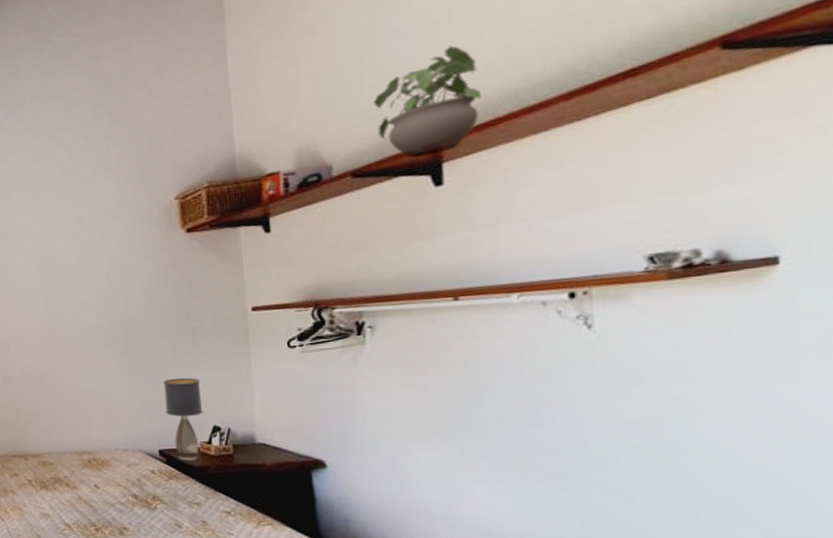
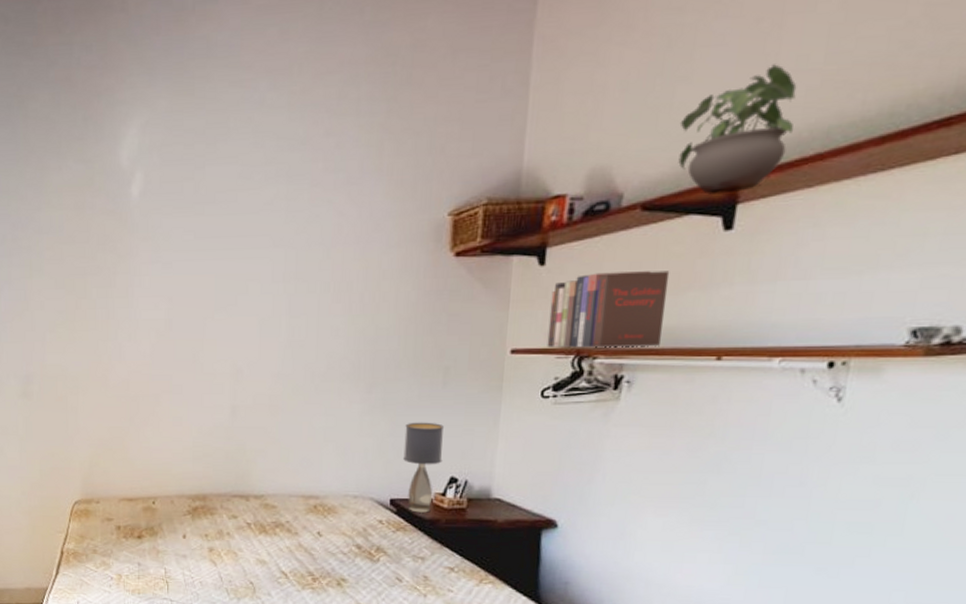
books: none [281,226,395,303] -> present [547,271,670,348]

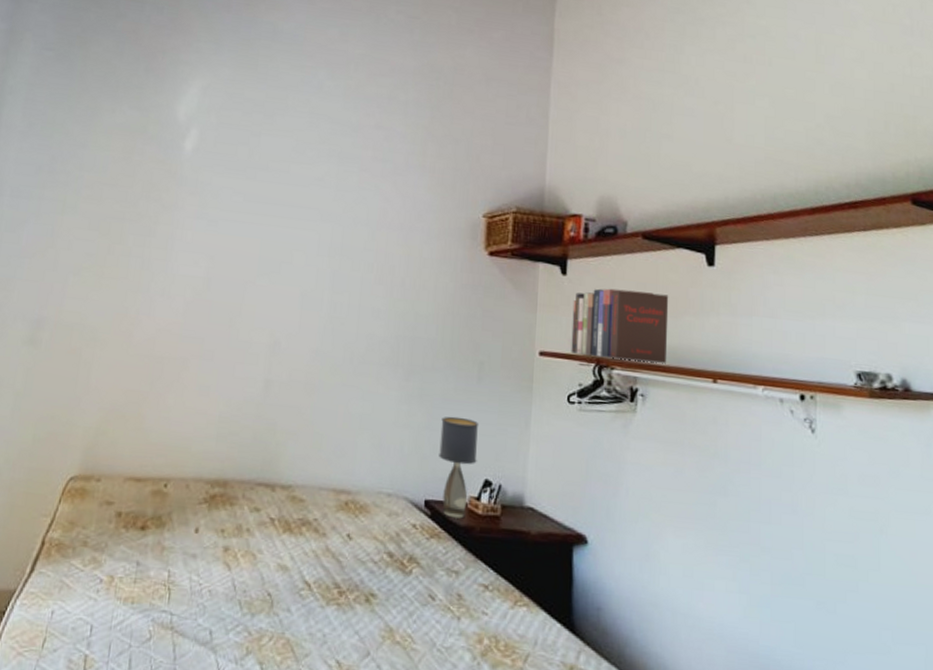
potted plant: present [678,64,797,195] -> none [666,138,750,235]

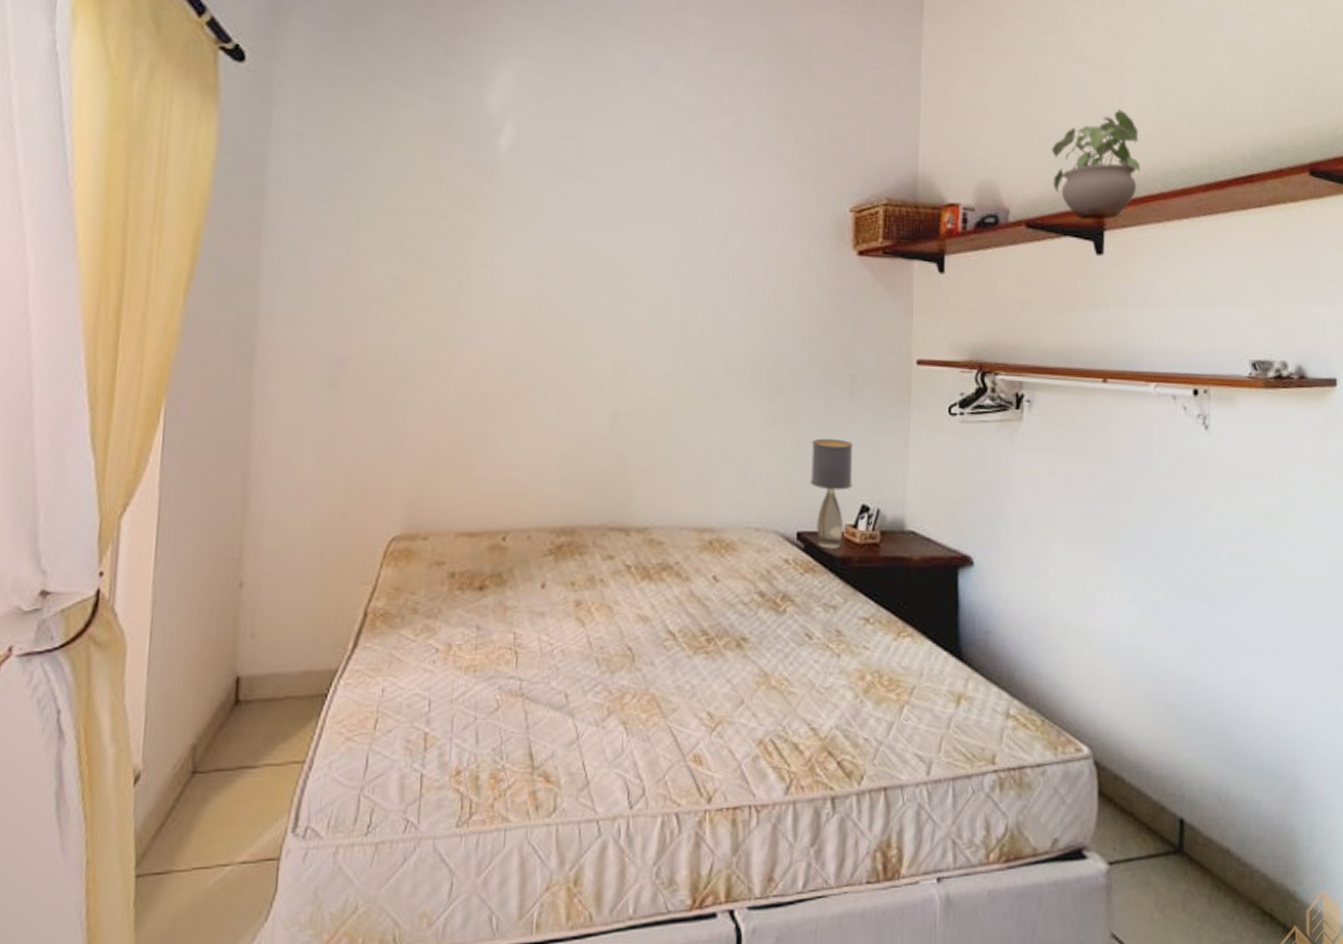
books: present [571,288,669,363] -> none [951,285,1055,365]
potted plant: none [666,138,750,235] -> present [1051,109,1141,220]

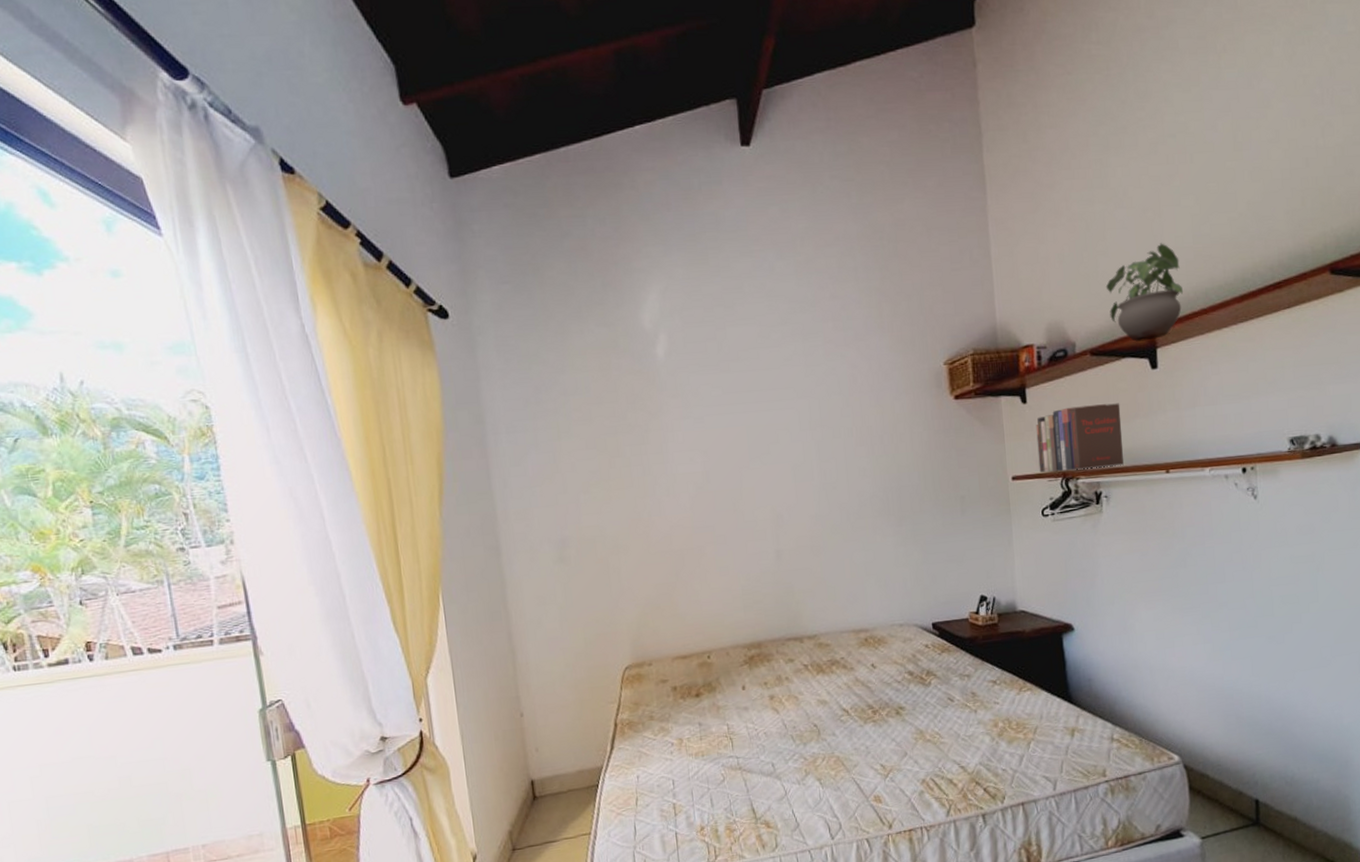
table lamp: present [810,438,854,549] -> none [935,547,972,633]
books: none [951,285,1055,365] -> present [1036,403,1124,472]

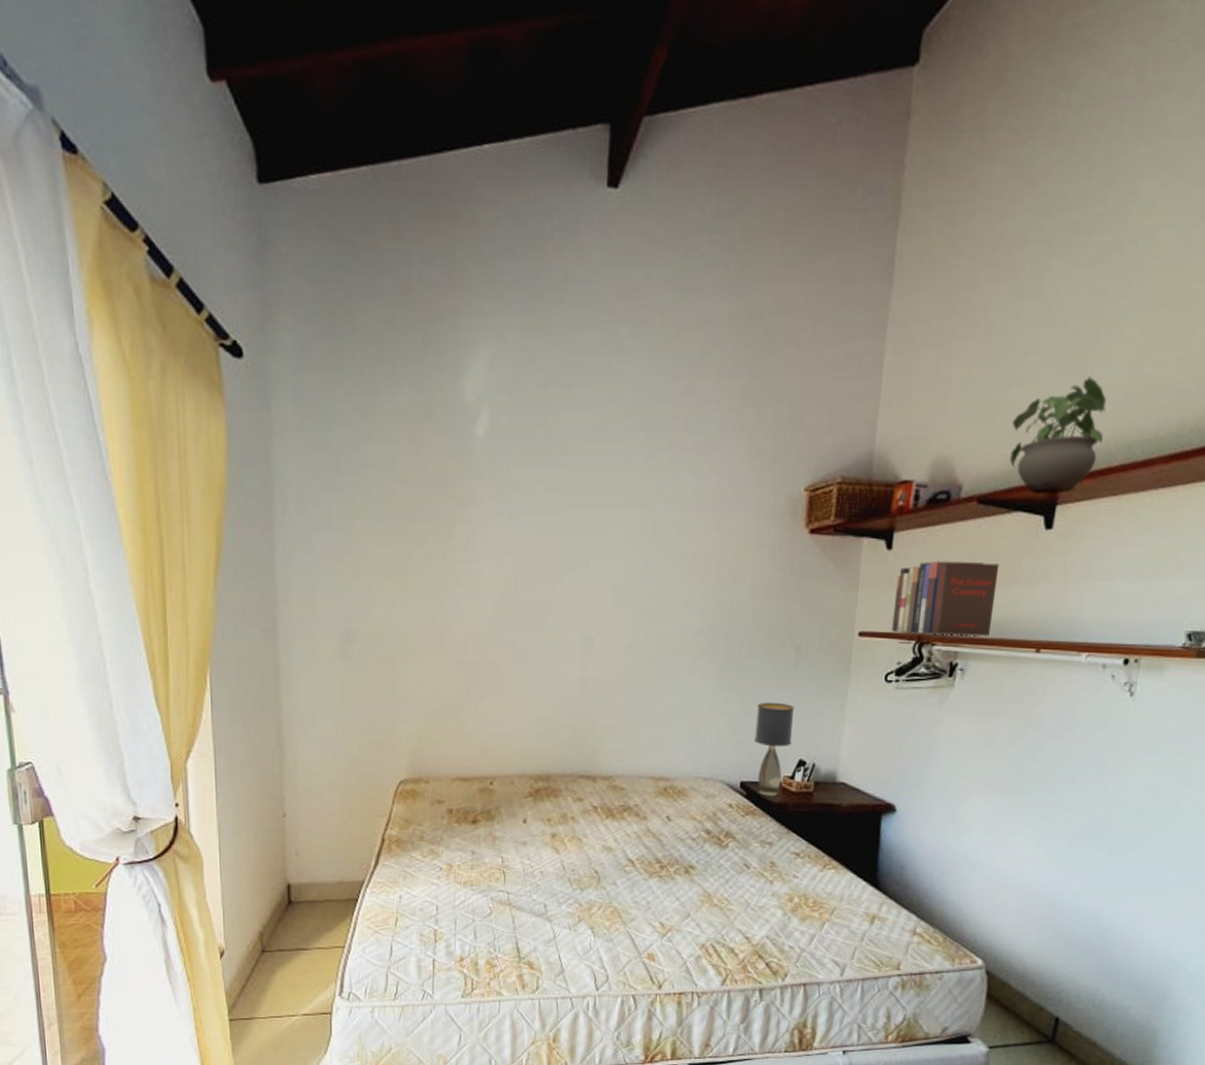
table lamp: none [935,547,972,633] -> present [754,702,795,796]

